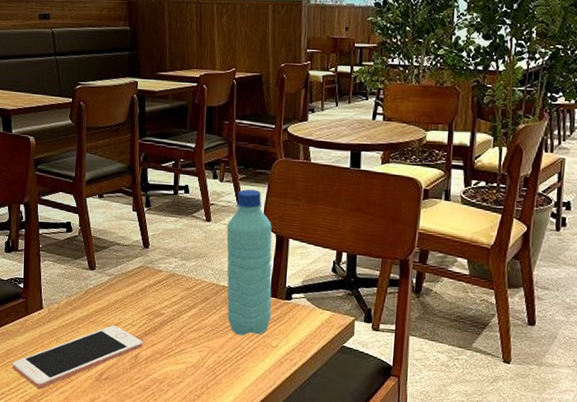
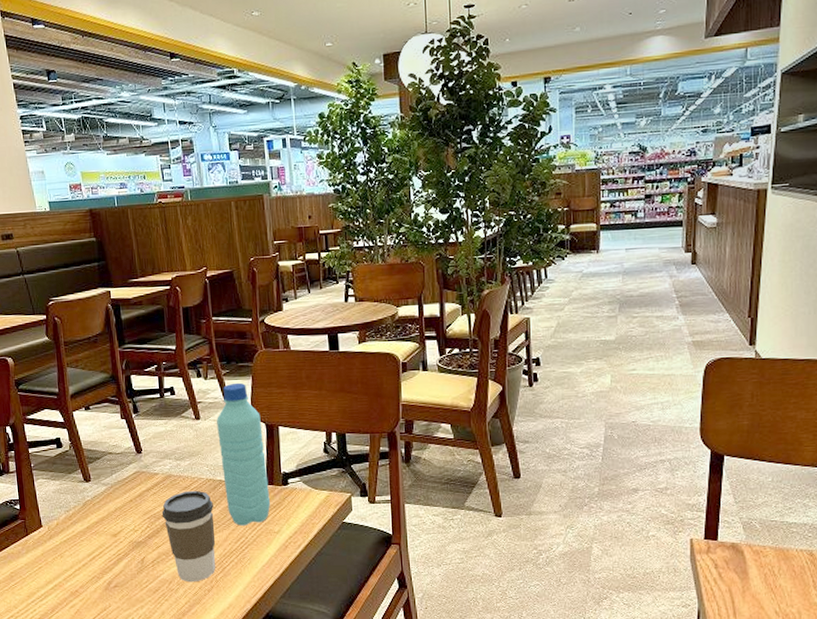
cell phone: present [12,325,143,389] -> none [18,533,148,606]
coffee cup: none [161,292,214,386] -> present [161,490,215,583]

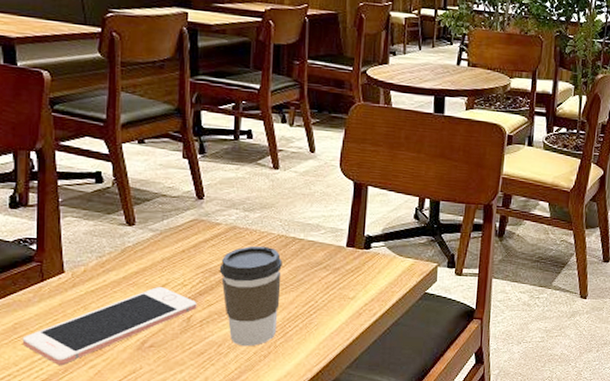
cell phone: none [18,533,148,606] -> present [22,286,197,365]
water bottle: present [217,382,271,526] -> none [297,134,350,289]

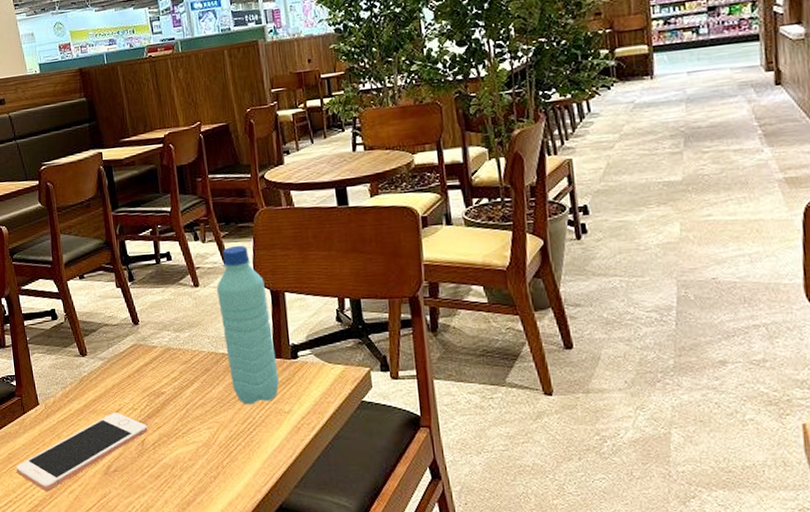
coffee cup: present [219,246,282,347] -> none [161,364,221,468]
water bottle: none [297,134,350,289] -> present [217,245,280,405]

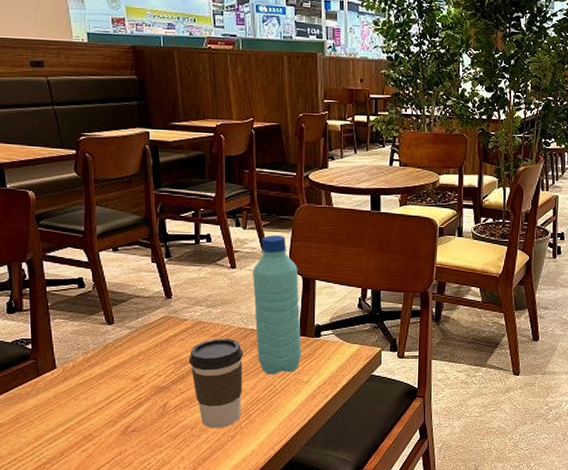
cell phone: present [15,411,148,491] -> none [24,377,171,449]
coffee cup: none [161,364,221,468] -> present [188,338,243,429]

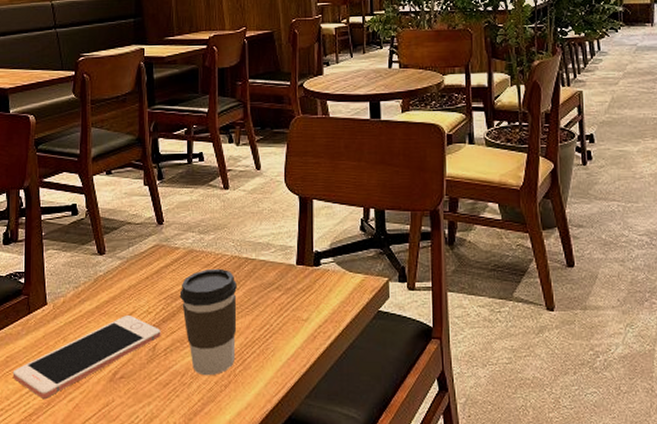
cell phone: none [24,377,171,449] -> present [12,314,161,398]
water bottle: present [253,234,302,375] -> none [247,150,300,311]

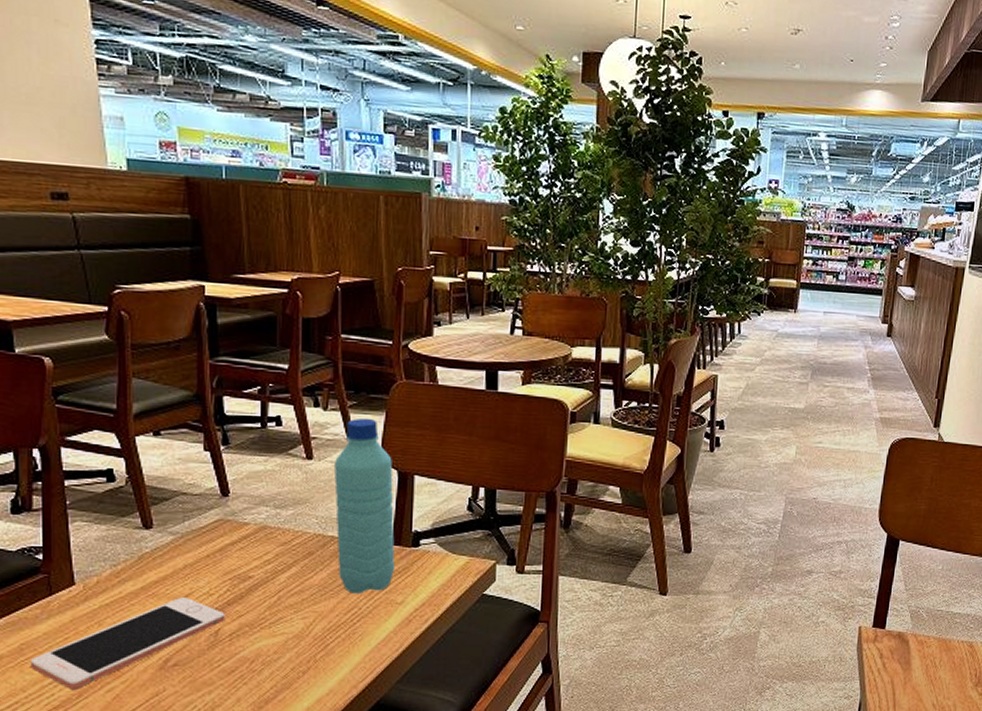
coffee cup: present [179,268,237,376] -> none [249,547,320,662]
water bottle: none [247,150,300,311] -> present [334,418,395,594]

